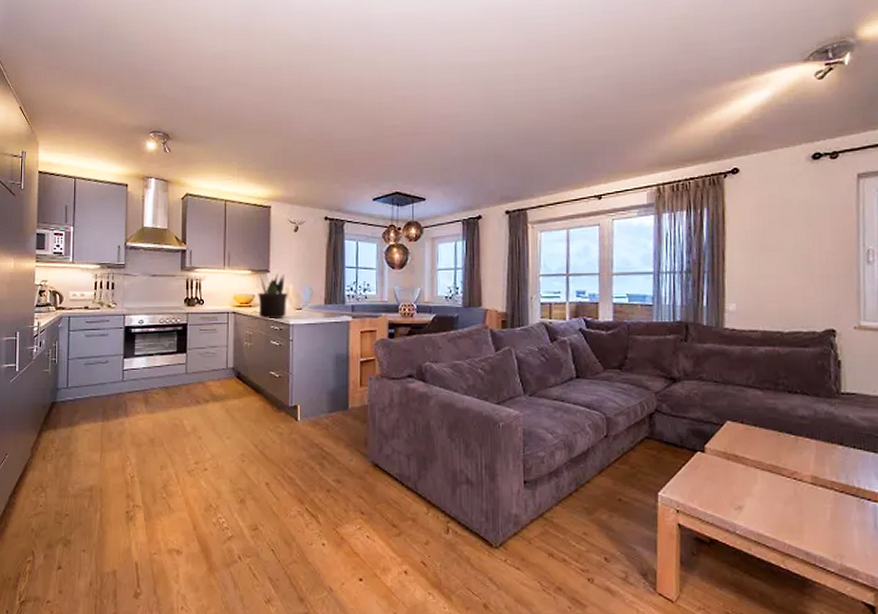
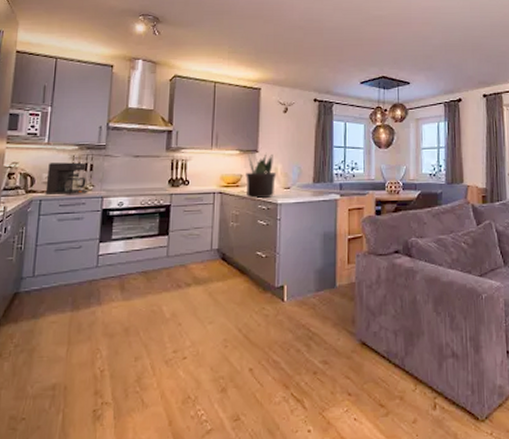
coffee maker: none [73,281,111,313] -> present [45,162,88,196]

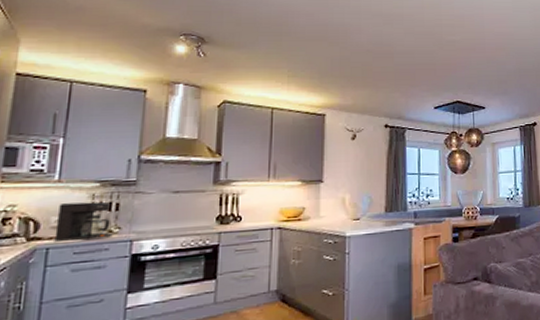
planter: present [246,152,277,198] -> none [309,182,345,232]

